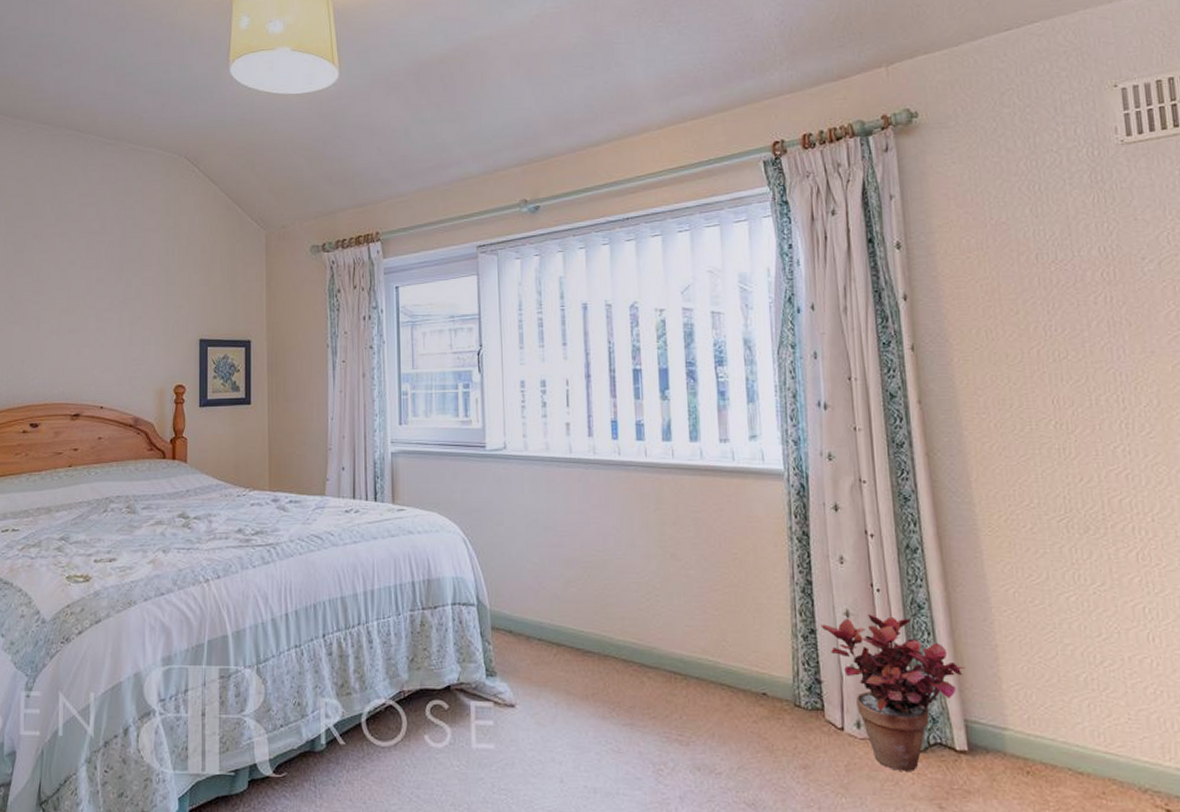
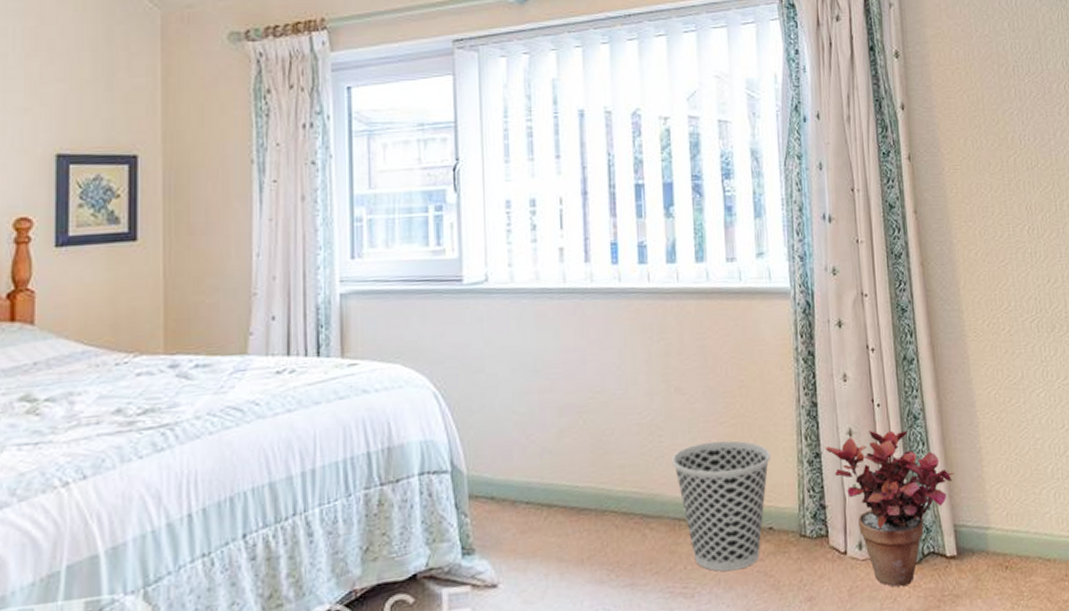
wastebasket: none [668,606,764,728] -> present [672,440,770,572]

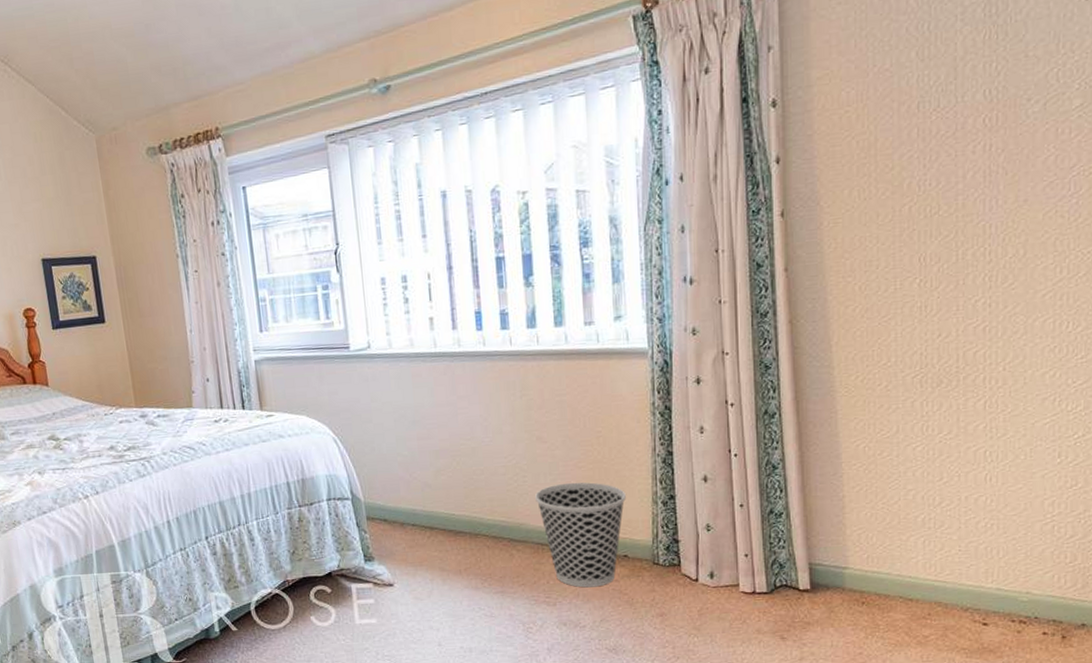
potted plant: present [825,430,955,587] -> none [680,478,814,611]

